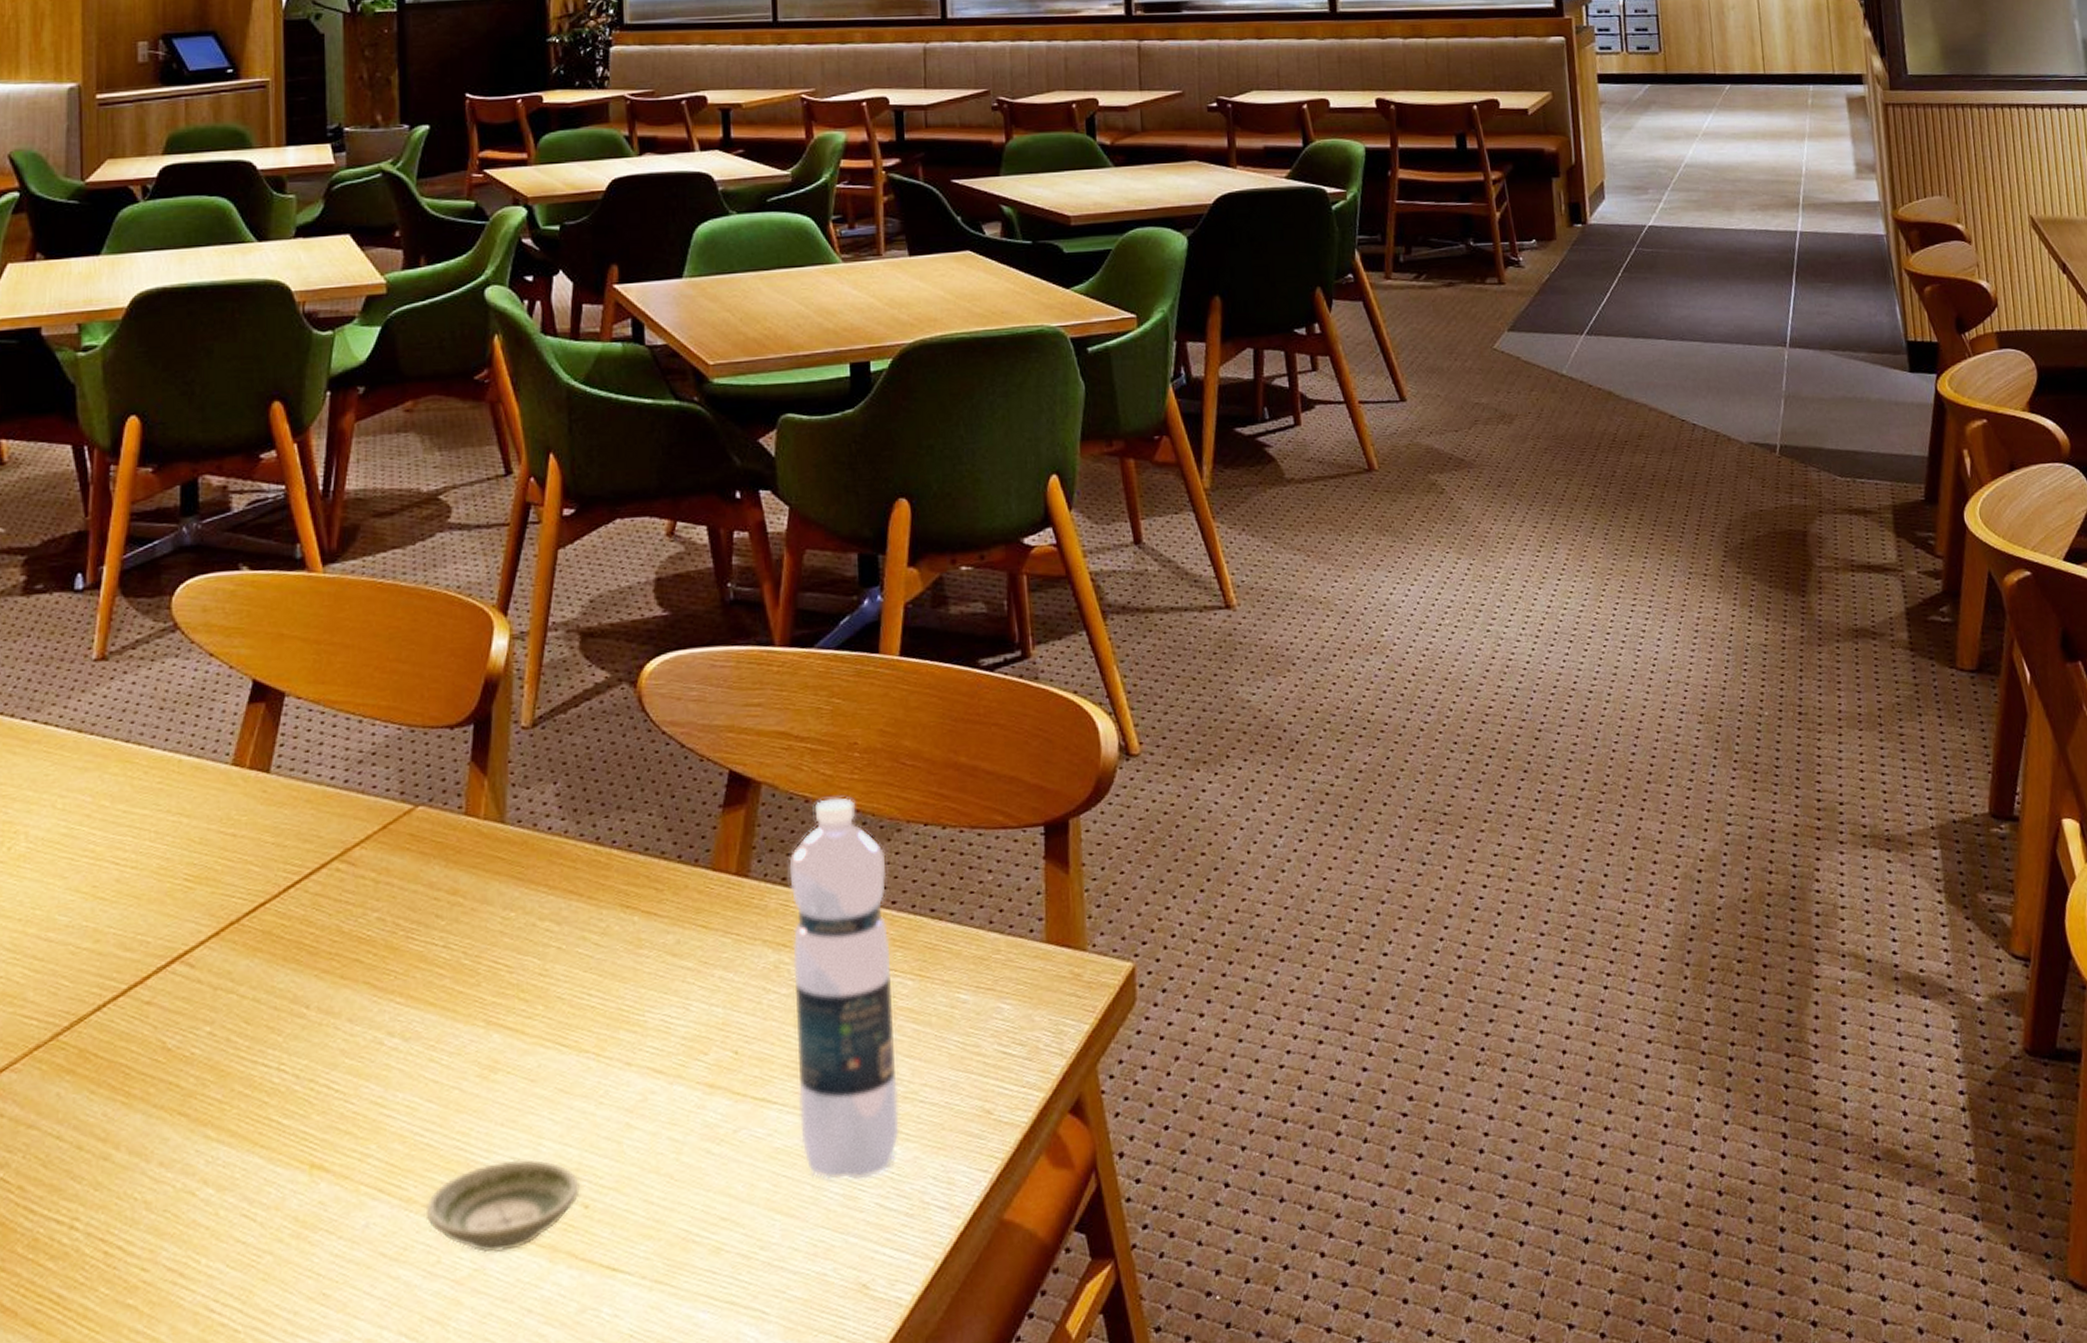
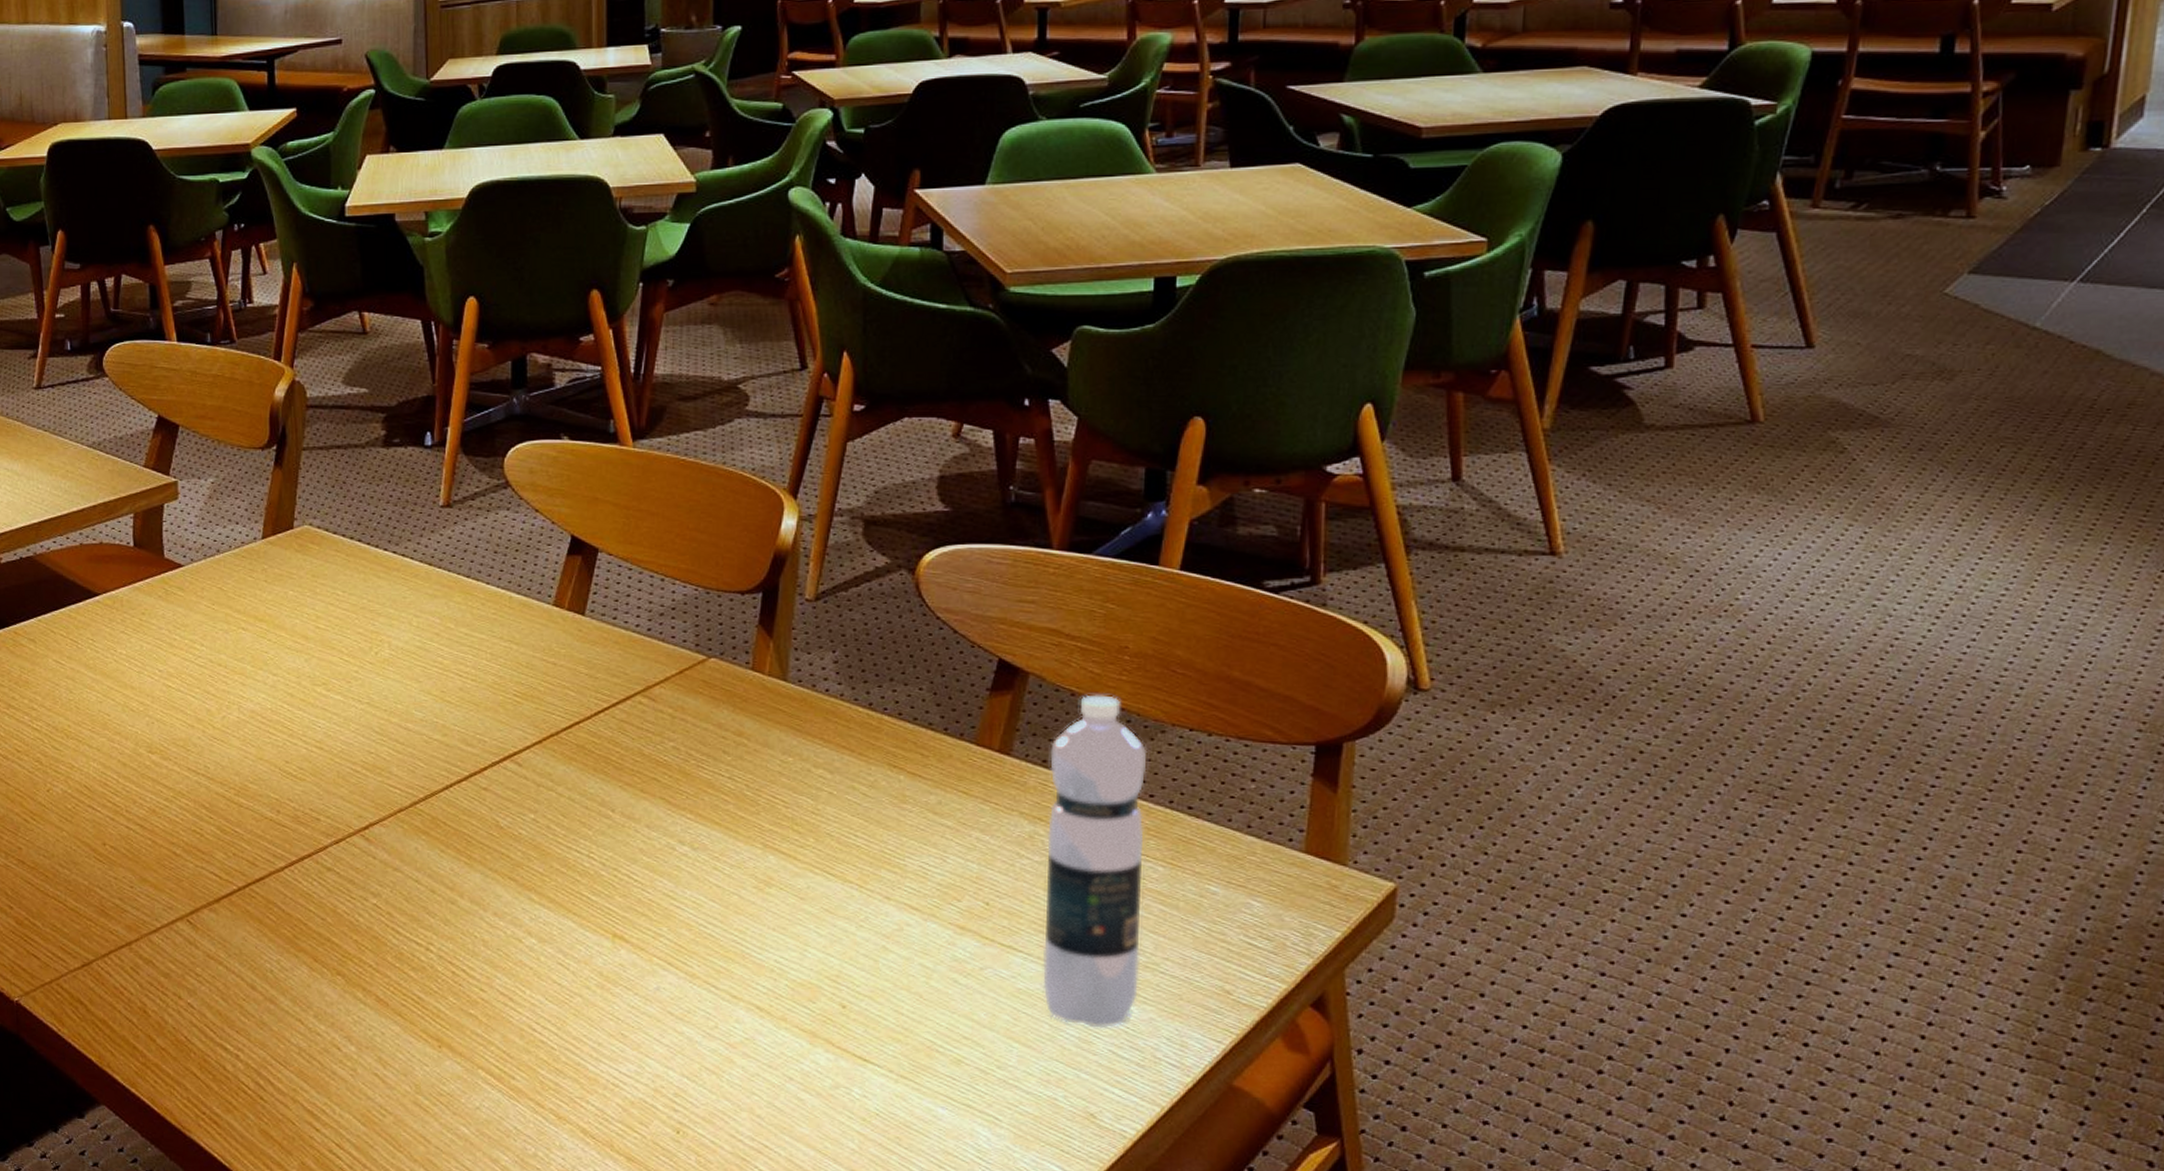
saucer: present [425,1159,580,1253] -> none [706,958,839,1029]

